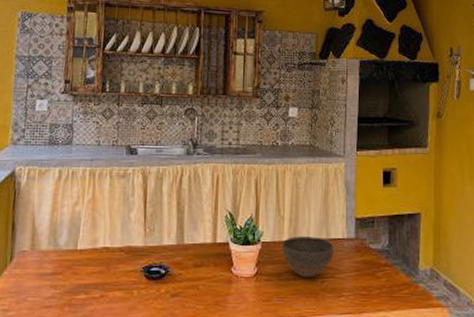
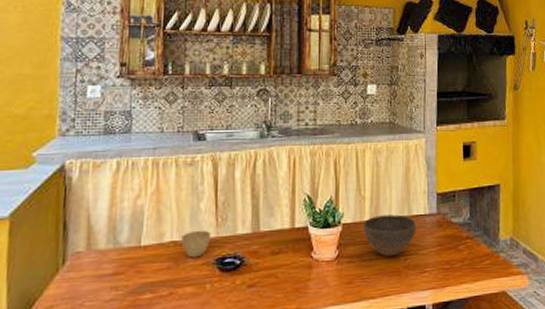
cup: none [112,238,140,264] -> present [180,230,212,258]

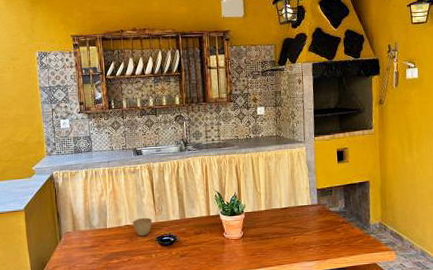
bowl: present [363,214,416,256] -> none [260,205,302,236]

